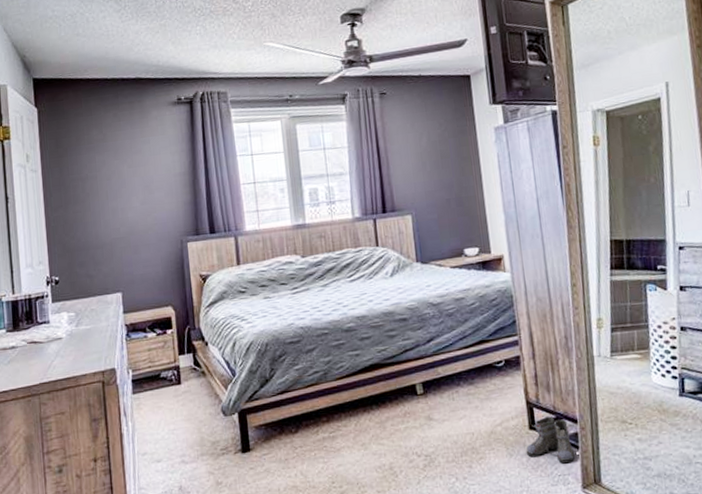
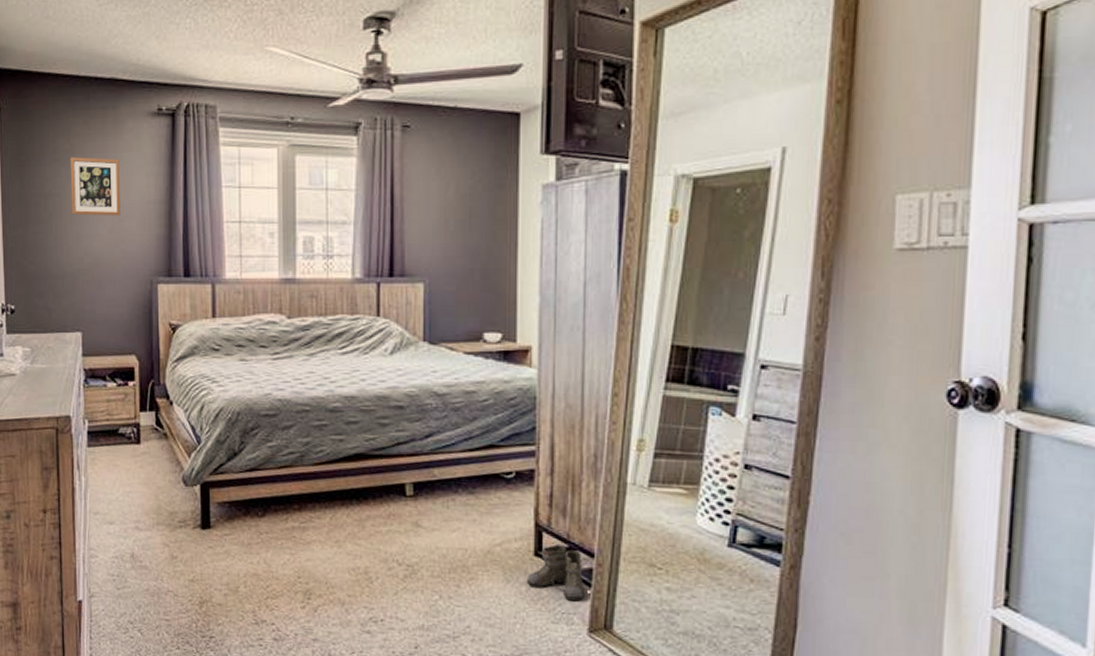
picture frame: none [103,142,151,193] -> present [70,157,121,216]

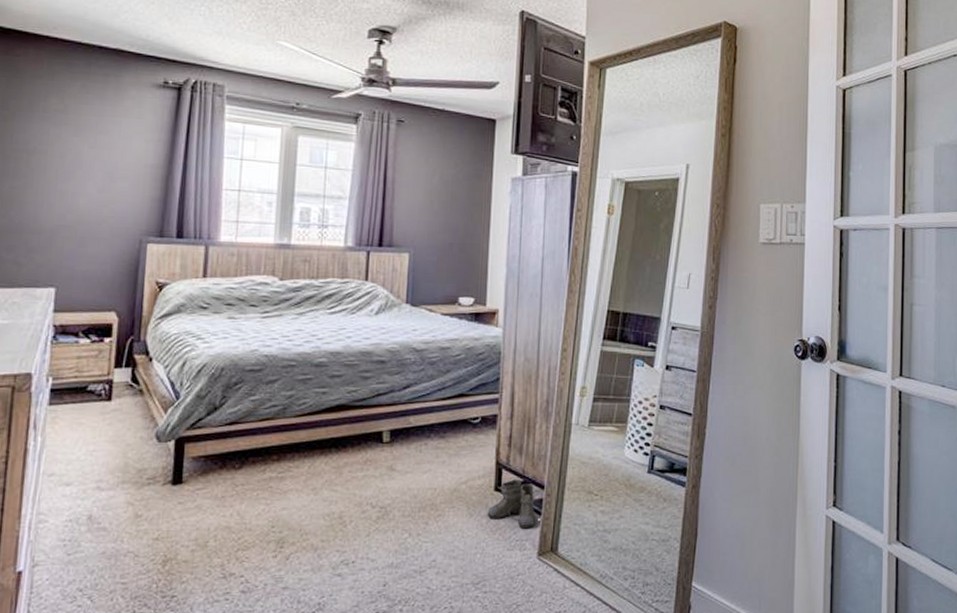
picture frame: present [70,157,121,216] -> none [57,117,117,176]

